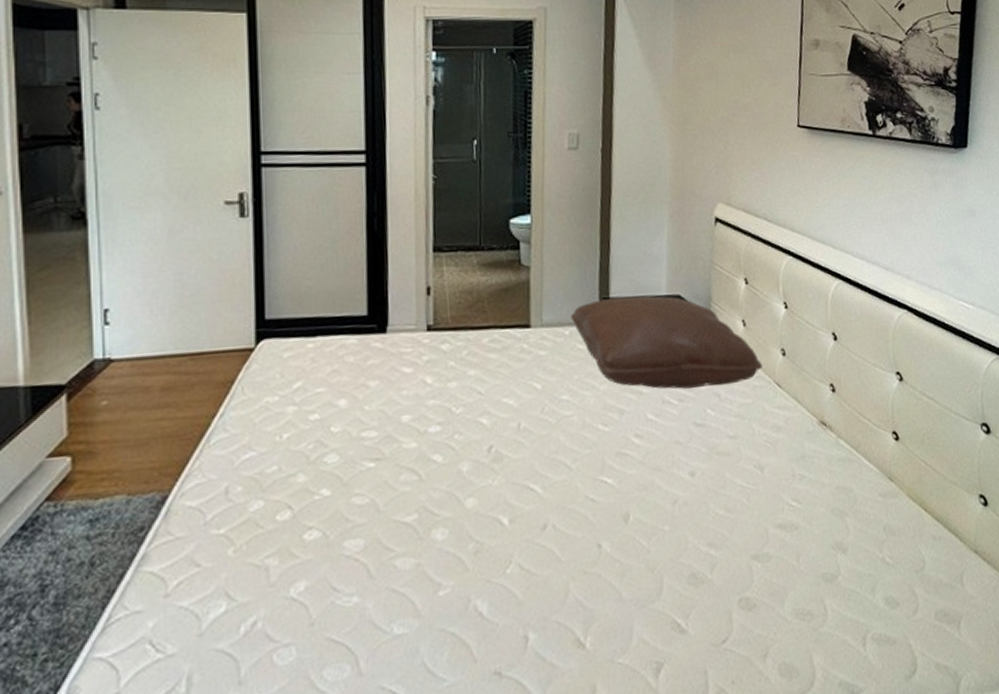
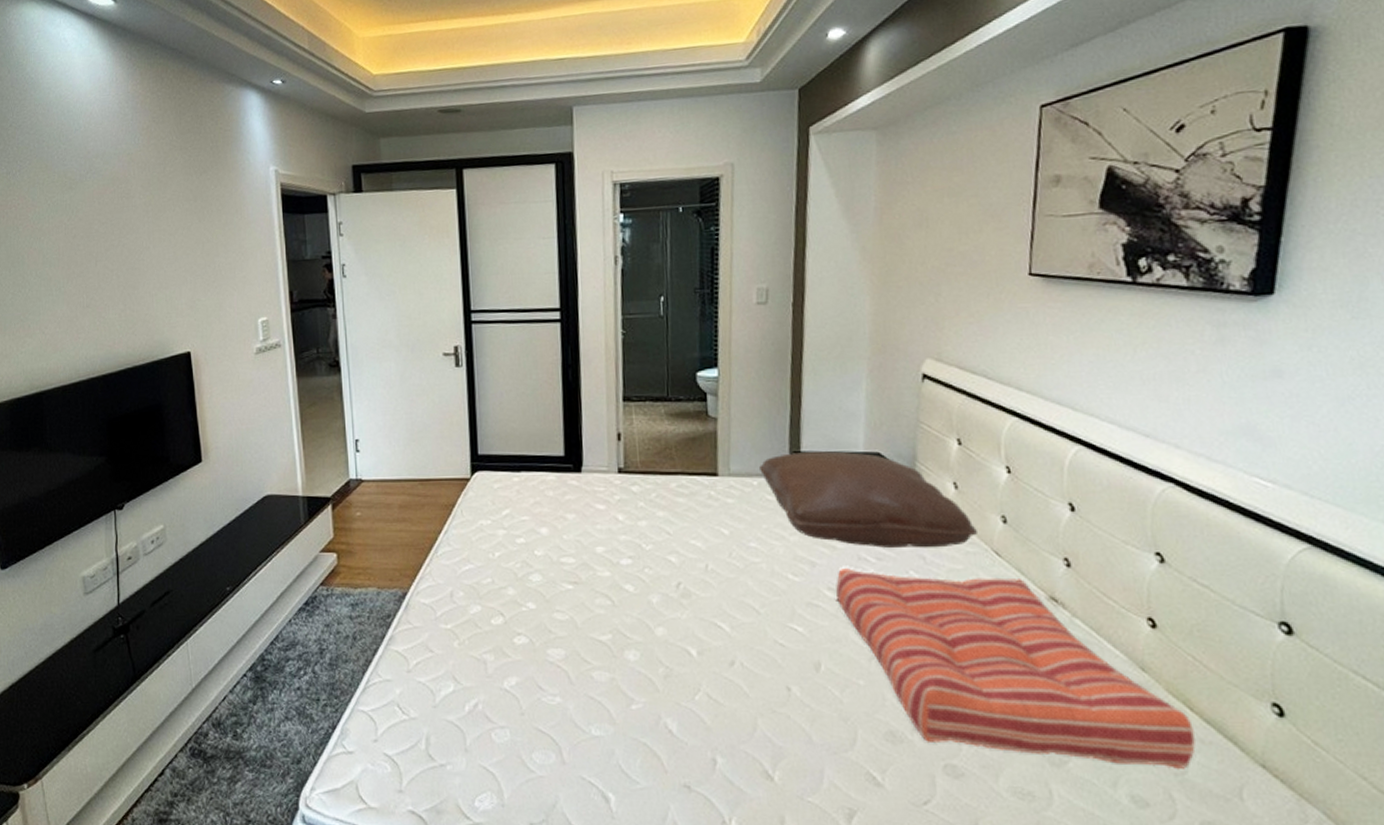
seat cushion: none [642,407,930,579] -> present [836,567,1196,770]

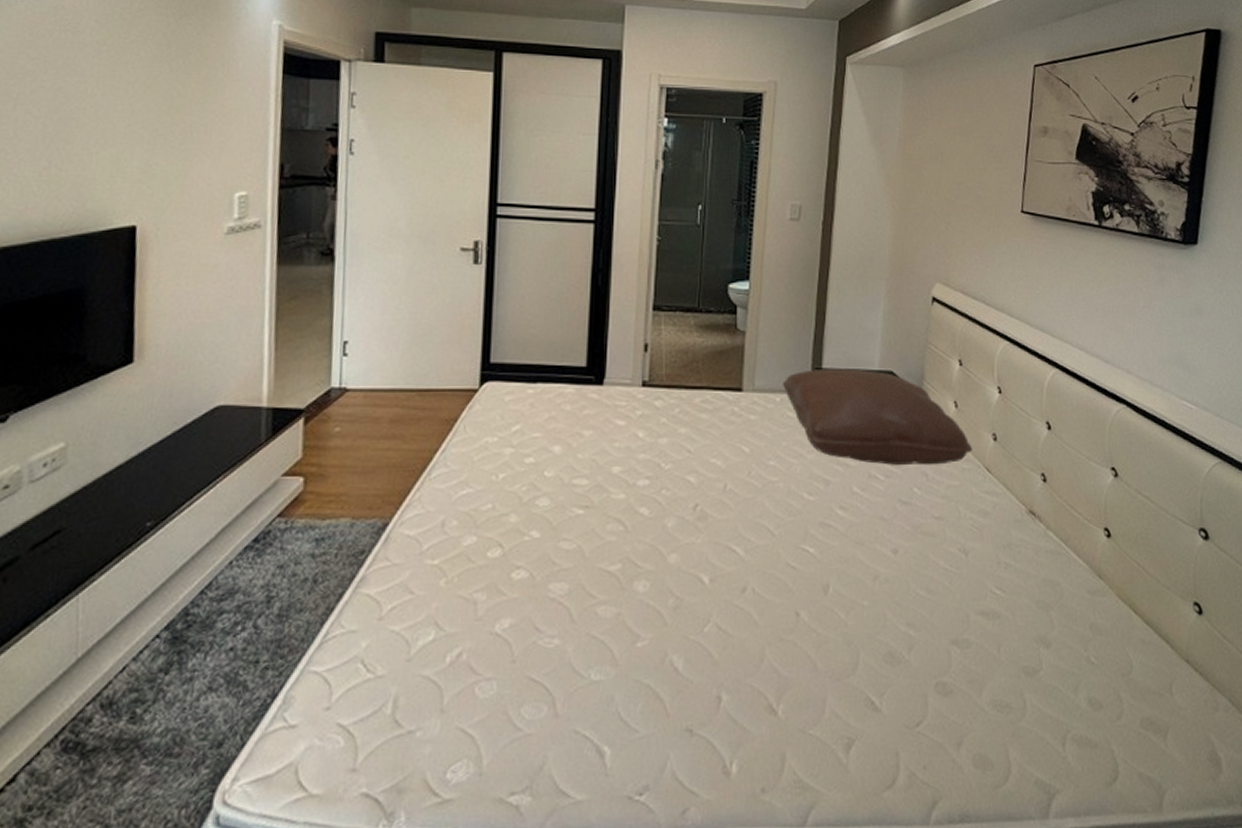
seat cushion: present [836,567,1196,770] -> none [847,485,1139,671]

